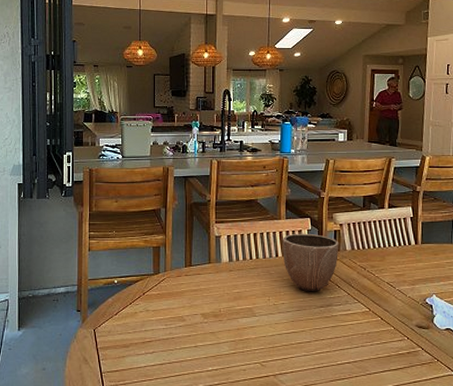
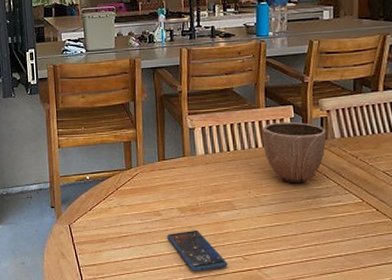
smartphone: none [190,336,246,378] -> present [167,230,228,271]

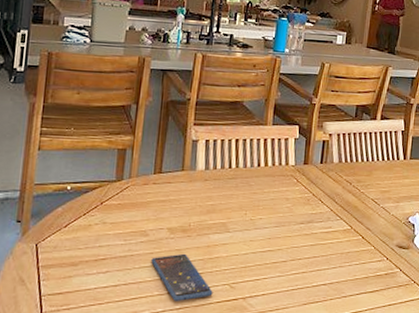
decorative bowl: present [262,121,327,184] -> none [265,141,327,207]

